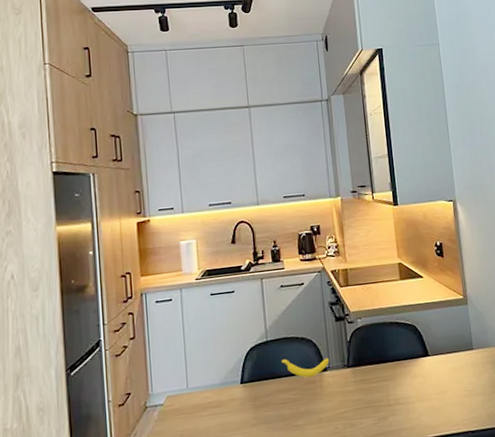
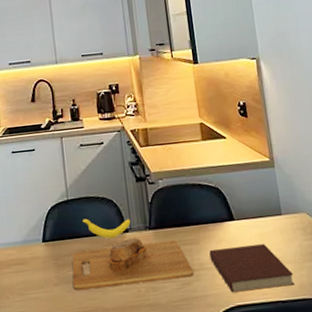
cutting board: none [270,376,390,430] -> present [72,238,194,291]
notebook: none [405,377,483,426] -> present [209,244,295,293]

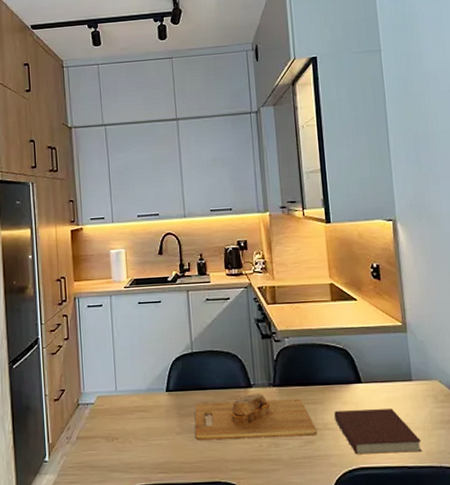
banana: present [82,218,131,239] -> none [206,372,254,393]

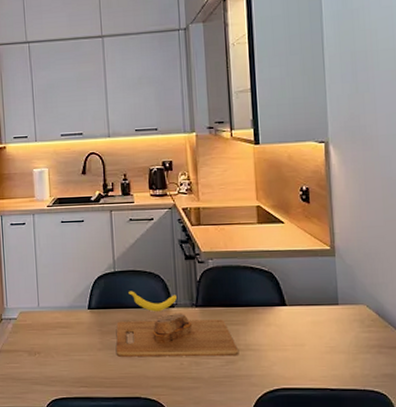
banana: none [206,372,254,393] -> present [128,291,177,312]
notebook: present [334,409,422,455] -> none [257,332,346,376]

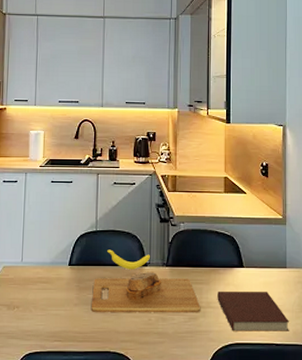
notebook: none [257,332,346,376] -> present [217,292,289,331]

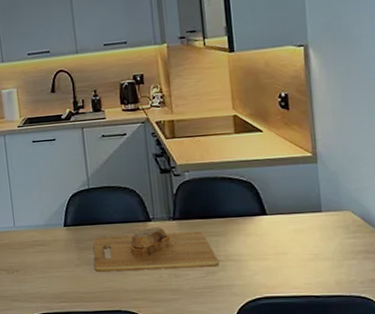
banana: present [107,249,150,270] -> none [104,207,153,227]
notebook: present [217,292,289,331] -> none [237,240,331,285]

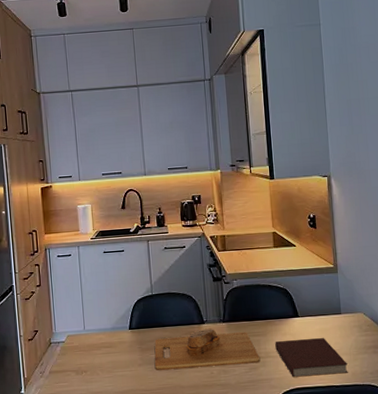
notebook: none [237,240,331,285] -> present [275,338,348,378]

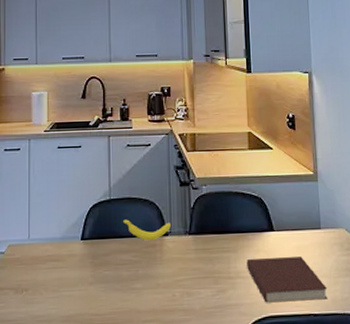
cutting board: present [154,329,261,370] -> none [108,242,230,291]
banana: none [165,311,207,329] -> present [123,219,171,241]

